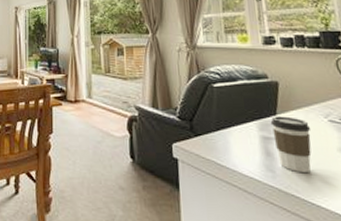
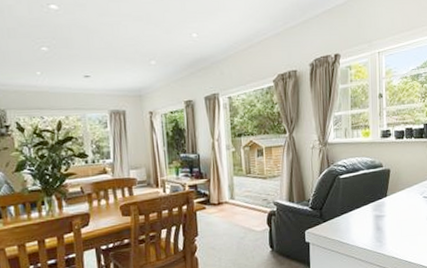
coffee cup: present [270,116,312,172] -> none [382,197,410,240]

